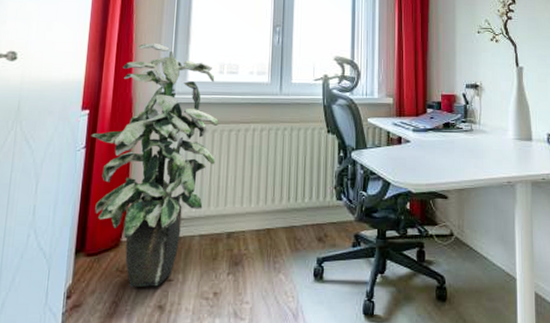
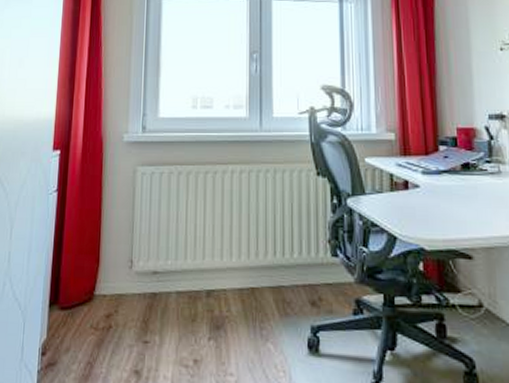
indoor plant: present [91,43,219,287] -> none [62,76,194,349]

